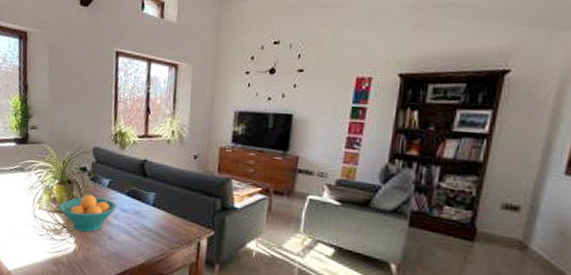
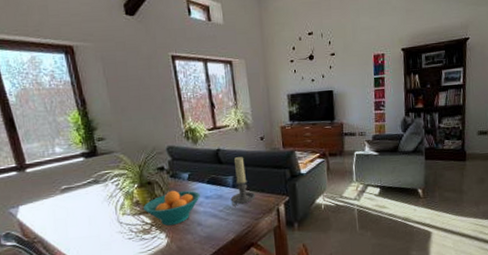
candle holder: none [148,173,177,228] -> present [230,157,256,207]

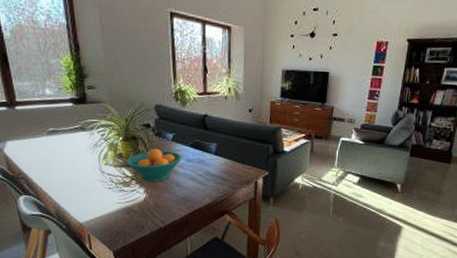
candle holder: present [230,157,256,207] -> none [211,125,237,173]

